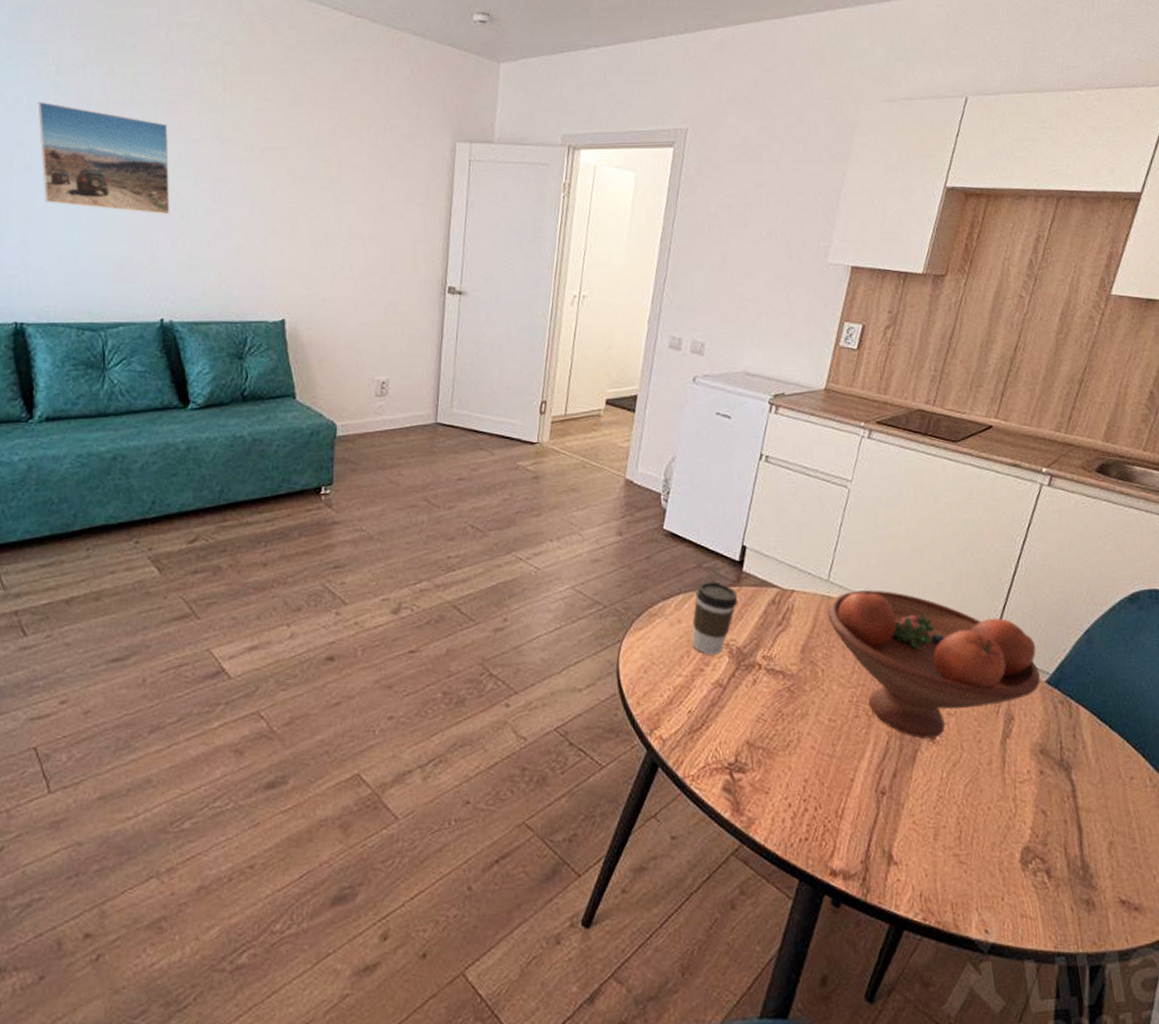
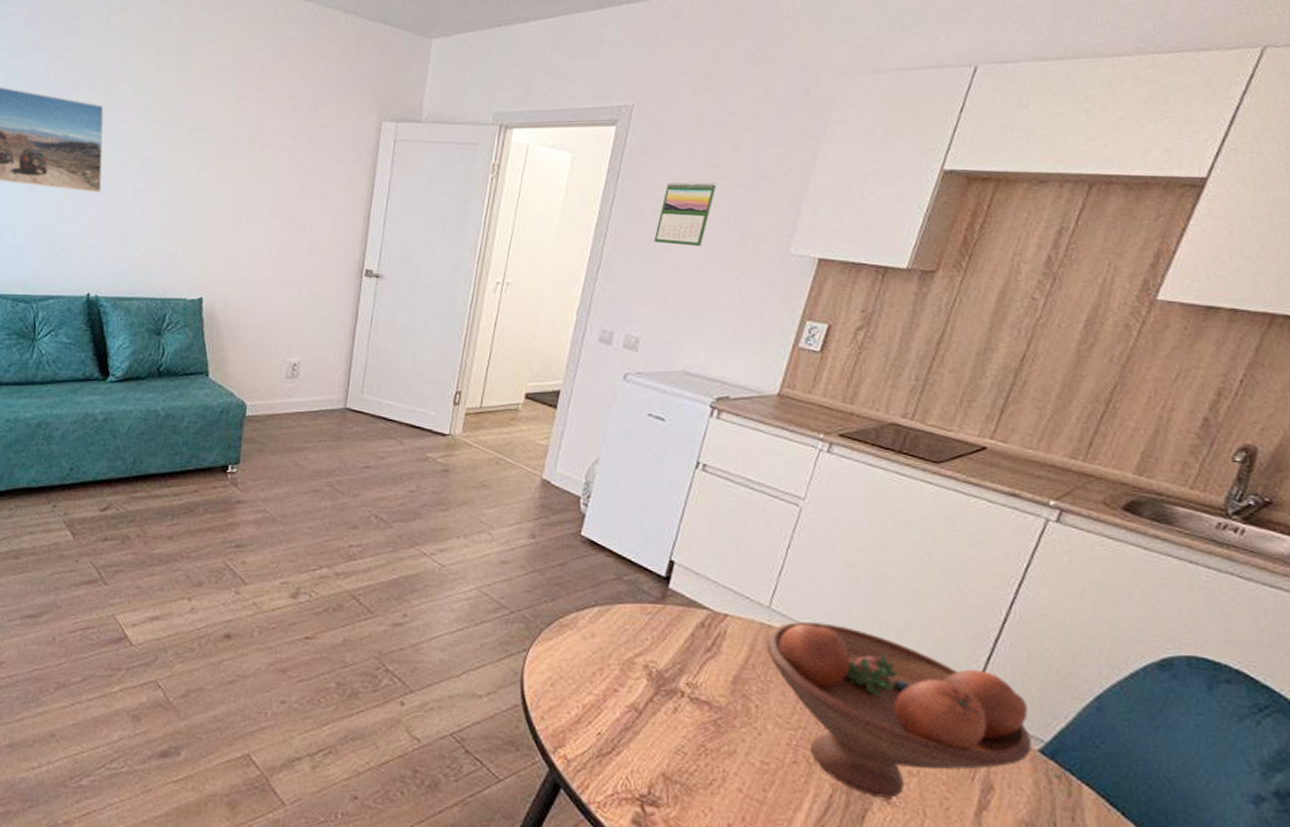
coffee cup: present [691,581,738,655] -> none [605,596,662,676]
calendar: none [712,198,763,258] -> present [653,181,716,247]

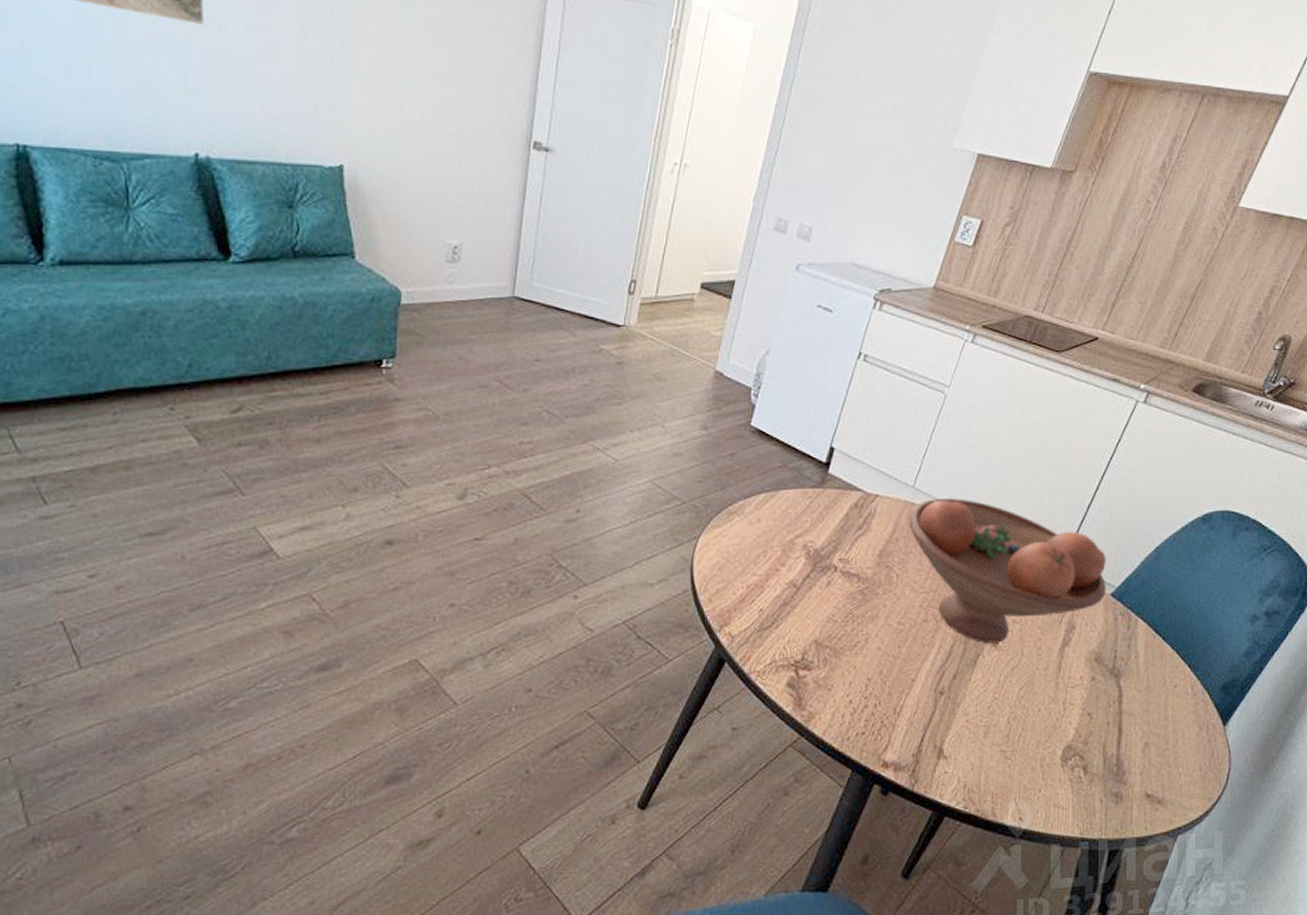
calendar: present [653,181,716,247] -> none [830,65,891,136]

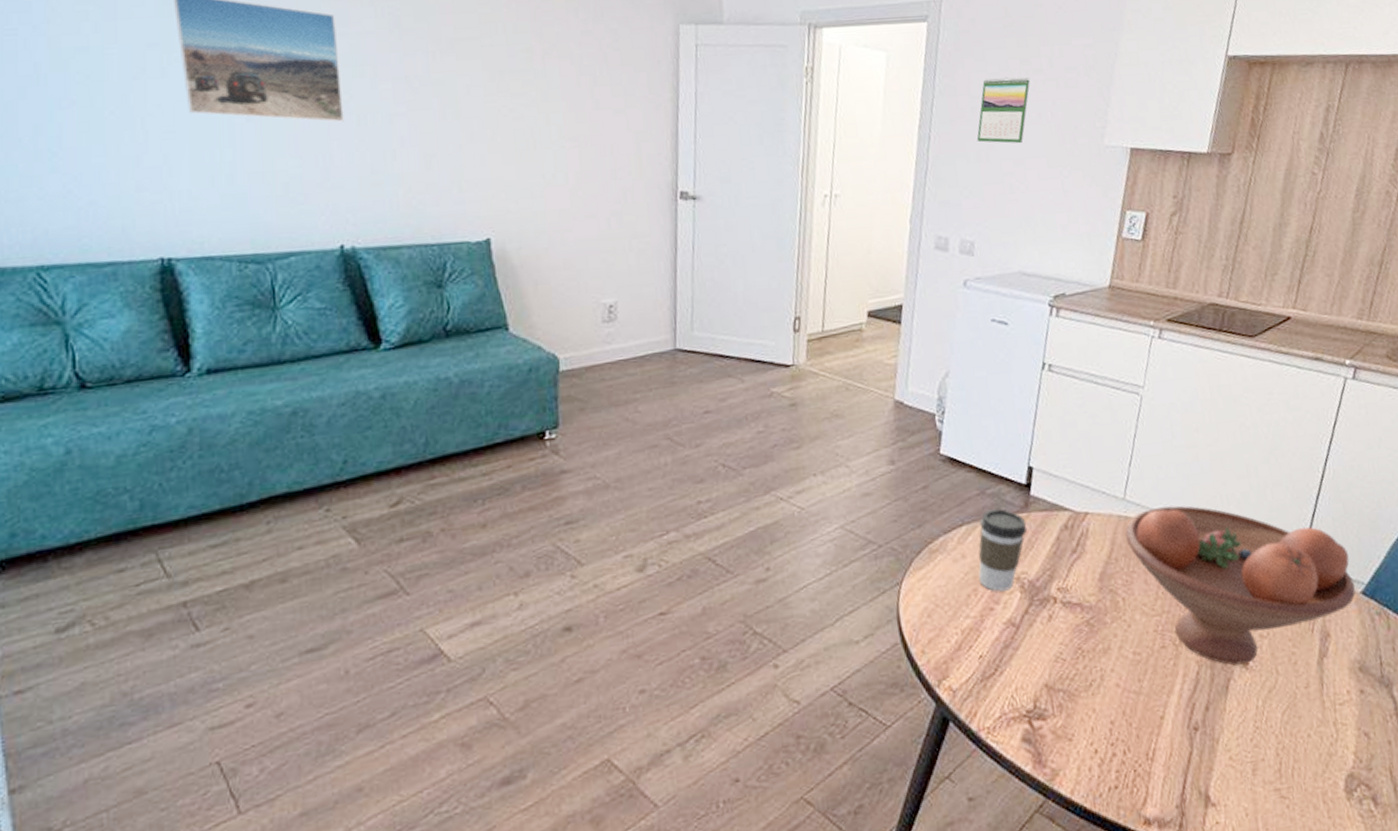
coffee cup: none [769,482,821,556] -> present [978,509,1028,592]
calendar: none [830,65,891,136] -> present [976,76,1030,144]

